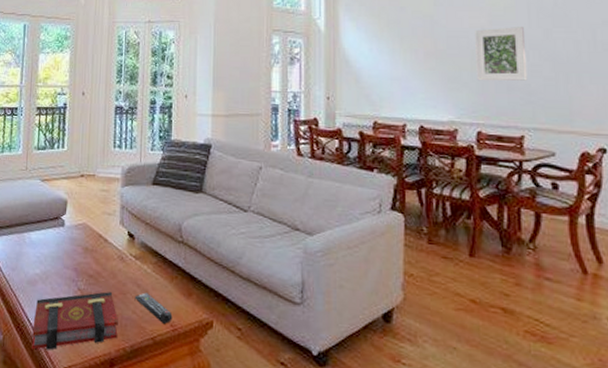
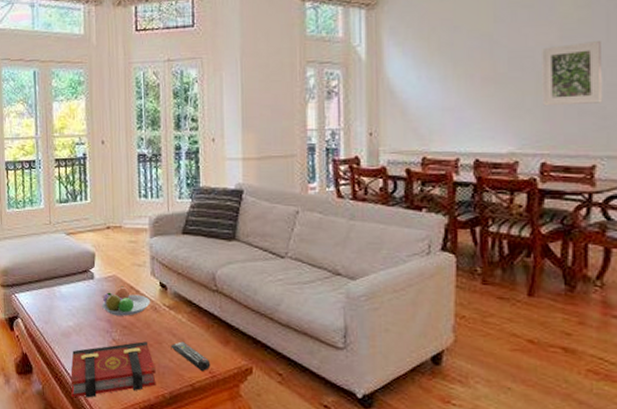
fruit bowl: none [70,234,117,265] -> present [102,286,150,316]

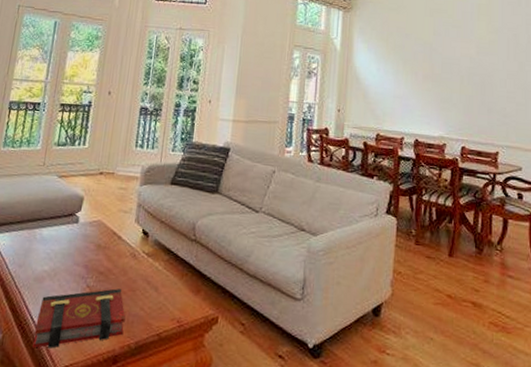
fruit bowl: present [102,286,150,316] -> none [82,231,130,262]
remote control: present [170,341,211,371] -> none [143,289,180,320]
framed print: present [542,41,603,107] -> none [464,58,504,105]

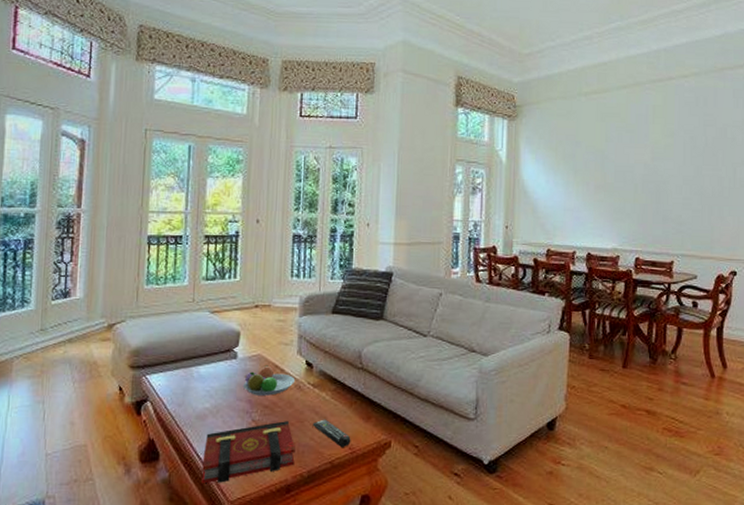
fruit bowl: none [82,231,130,262] -> present [243,365,294,396]
remote control: none [143,289,180,320] -> present [312,419,351,447]

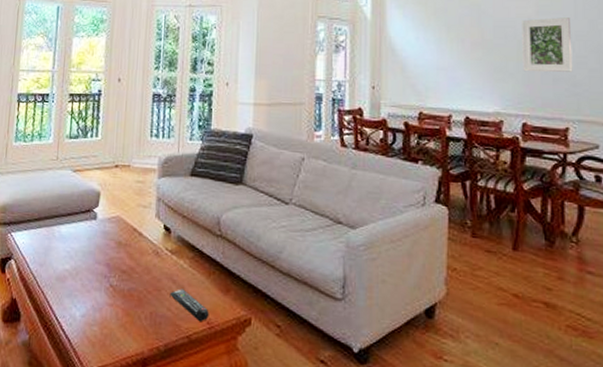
book: present [201,421,295,484] -> none [59,288,152,350]
fruit bowl: present [243,365,294,396] -> none [102,228,152,260]
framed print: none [638,163,680,213] -> present [522,17,573,73]

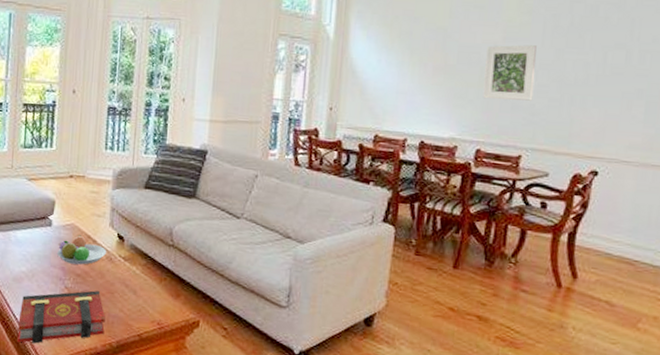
book: none [59,288,152,350] -> present [17,290,105,344]
fruit bowl: none [102,228,152,260] -> present [57,235,106,265]
remote control: present [170,289,209,321] -> none [122,292,160,322]

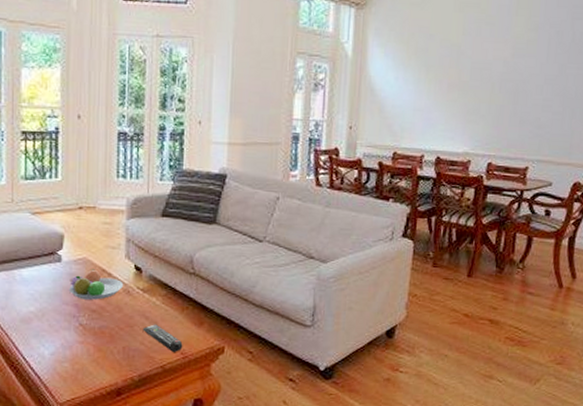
book: present [17,290,105,344] -> none [29,325,125,386]
remote control: none [122,292,160,322] -> present [142,324,183,352]
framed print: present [483,45,537,101] -> none [494,61,542,115]

